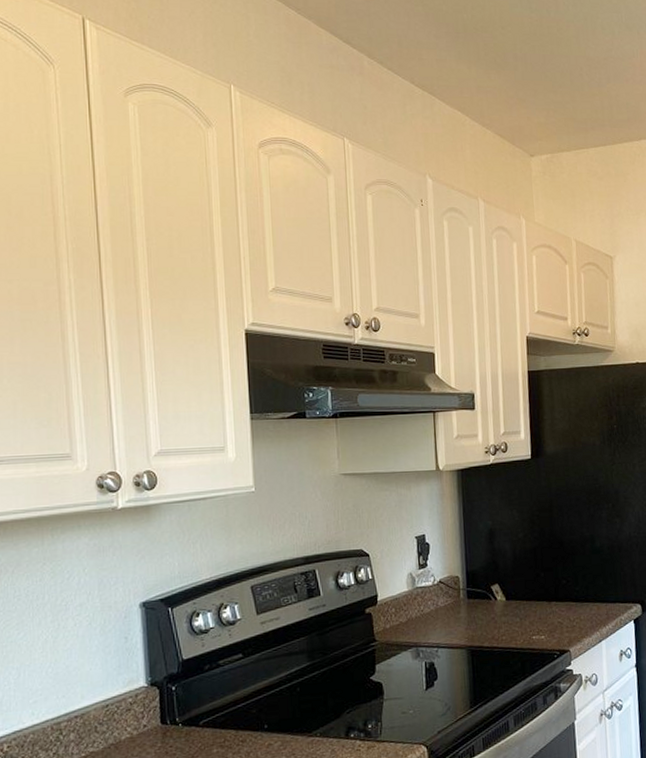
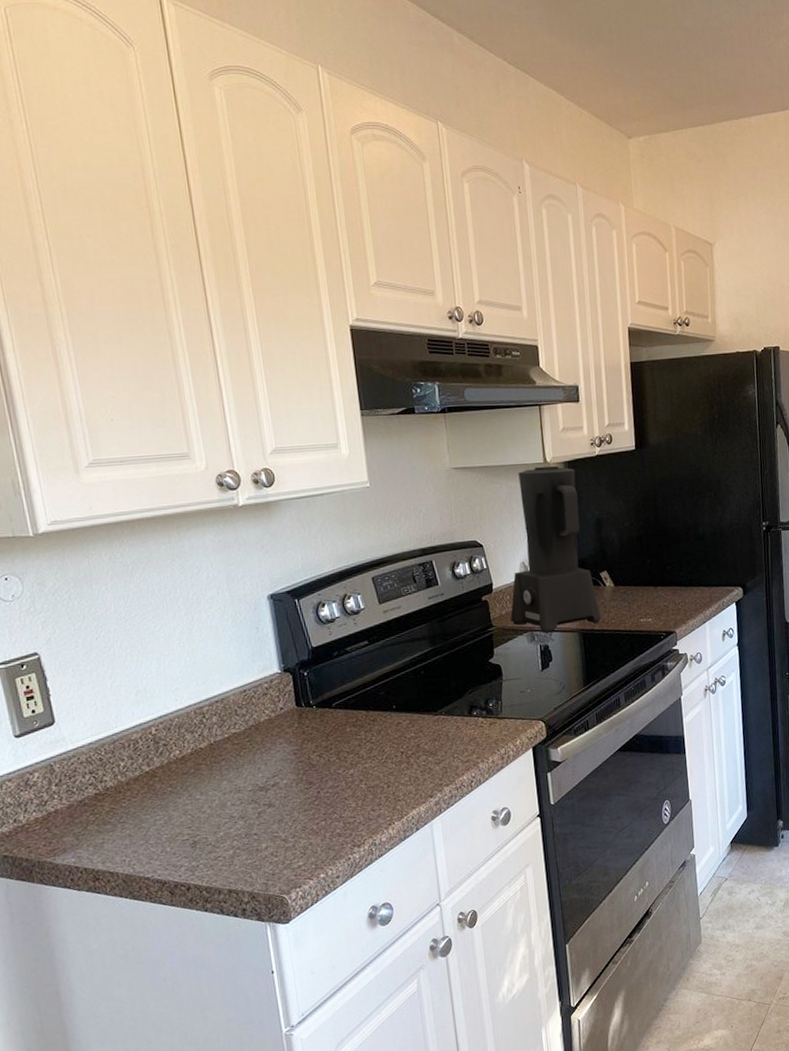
blender: none [395,473,492,649] -> present [510,465,602,633]

